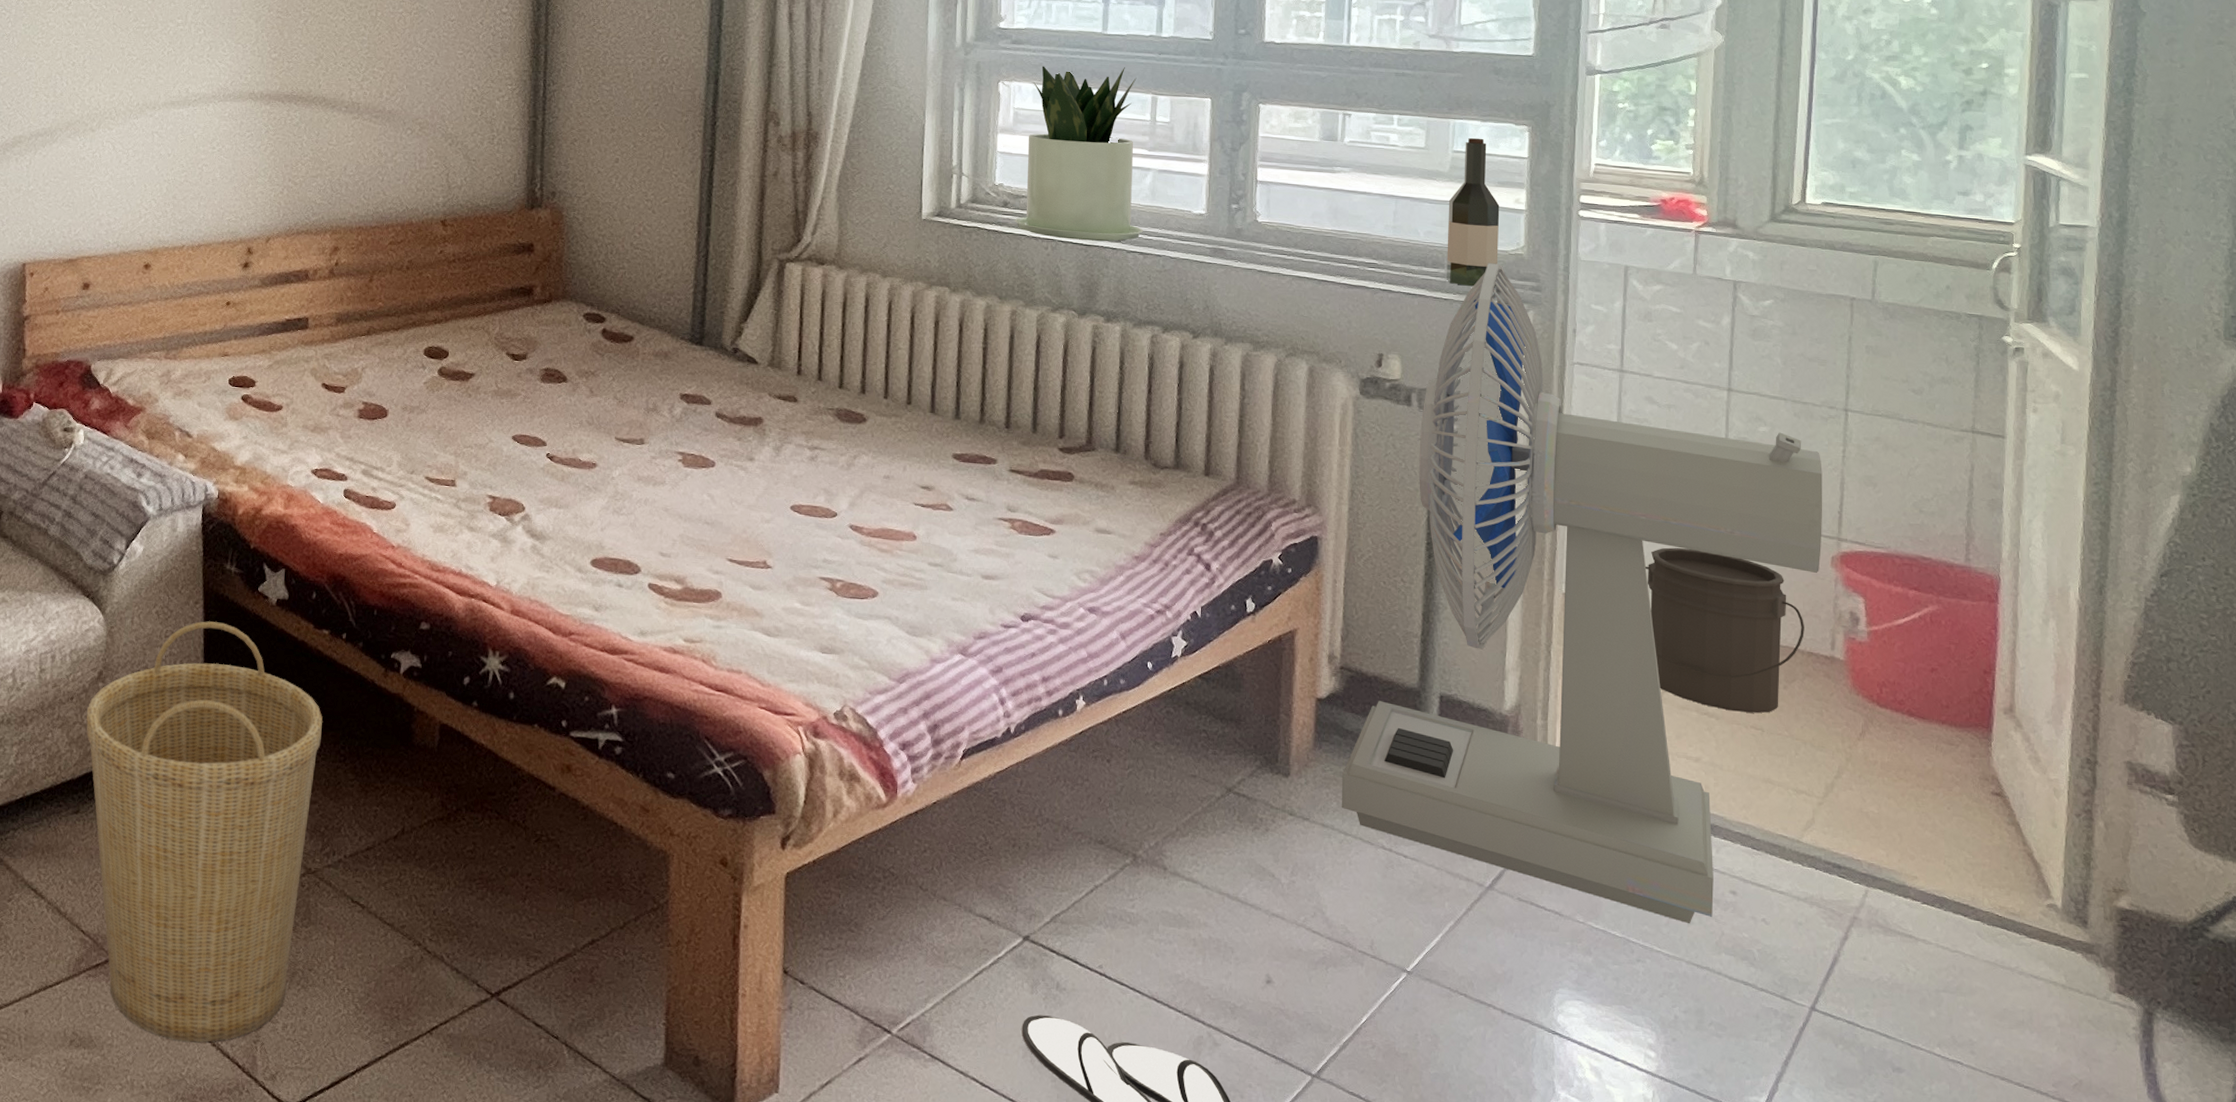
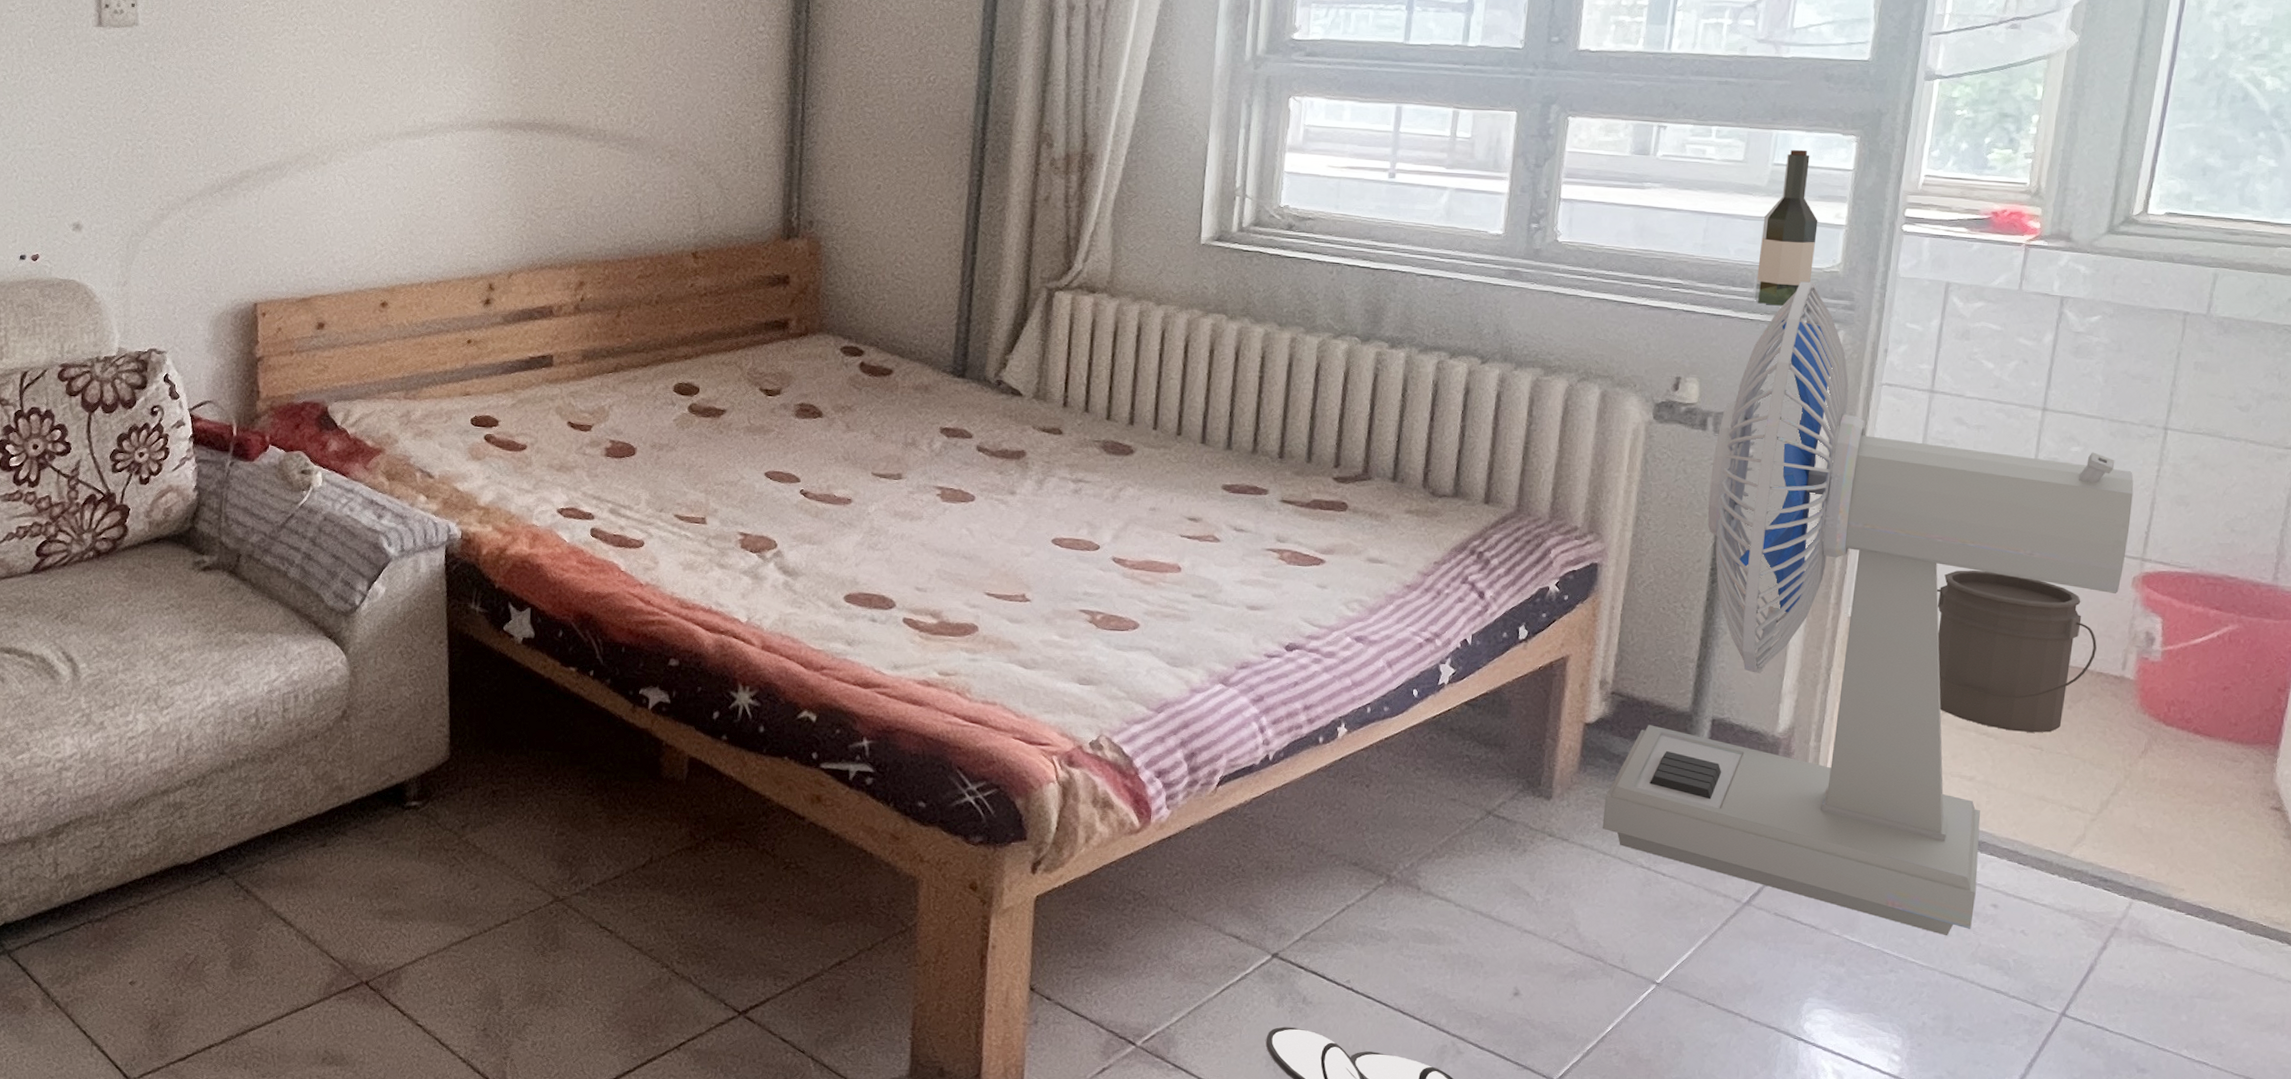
basket: present [86,621,323,1043] -> none [331,660,570,1059]
planter: present [1015,66,1143,242] -> none [1299,79,1438,265]

